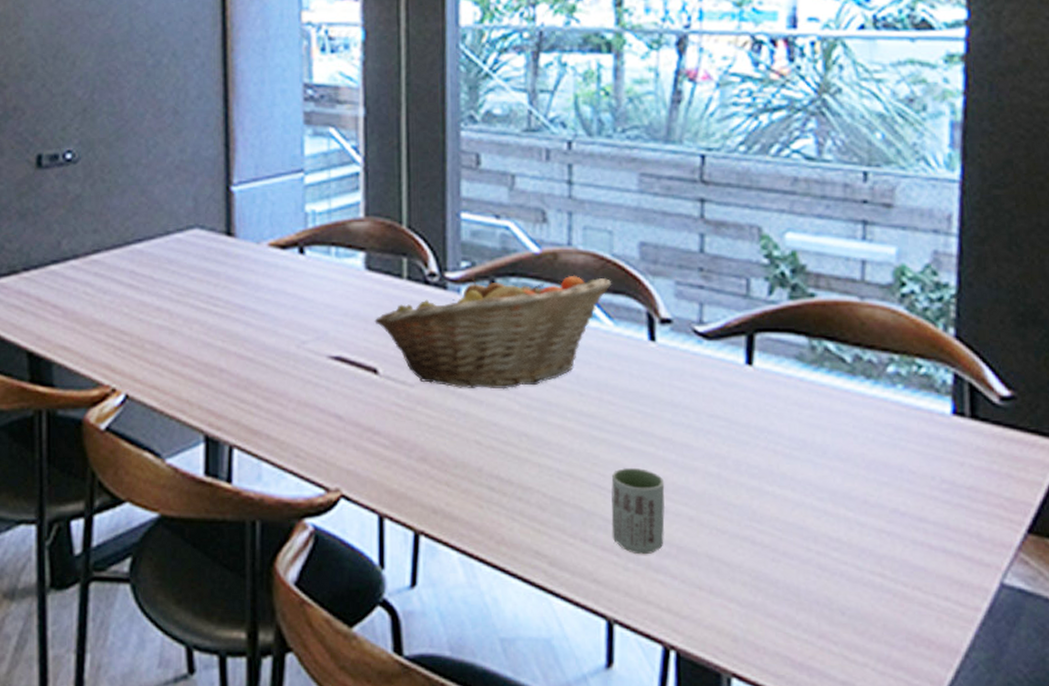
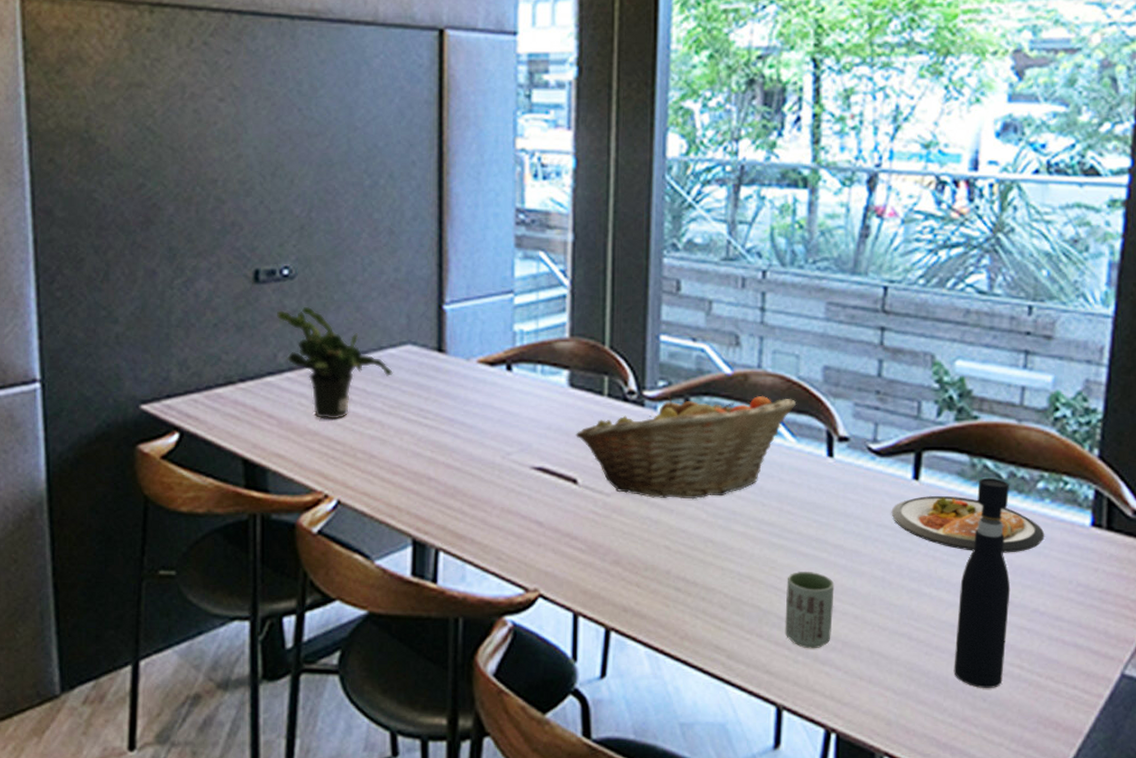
potted plant: none [60,191,181,309] -> present [277,306,393,420]
dish: none [723,383,900,446] -> present [891,496,1045,553]
pepper grinder: none [805,361,865,600] -> present [953,477,1011,688]

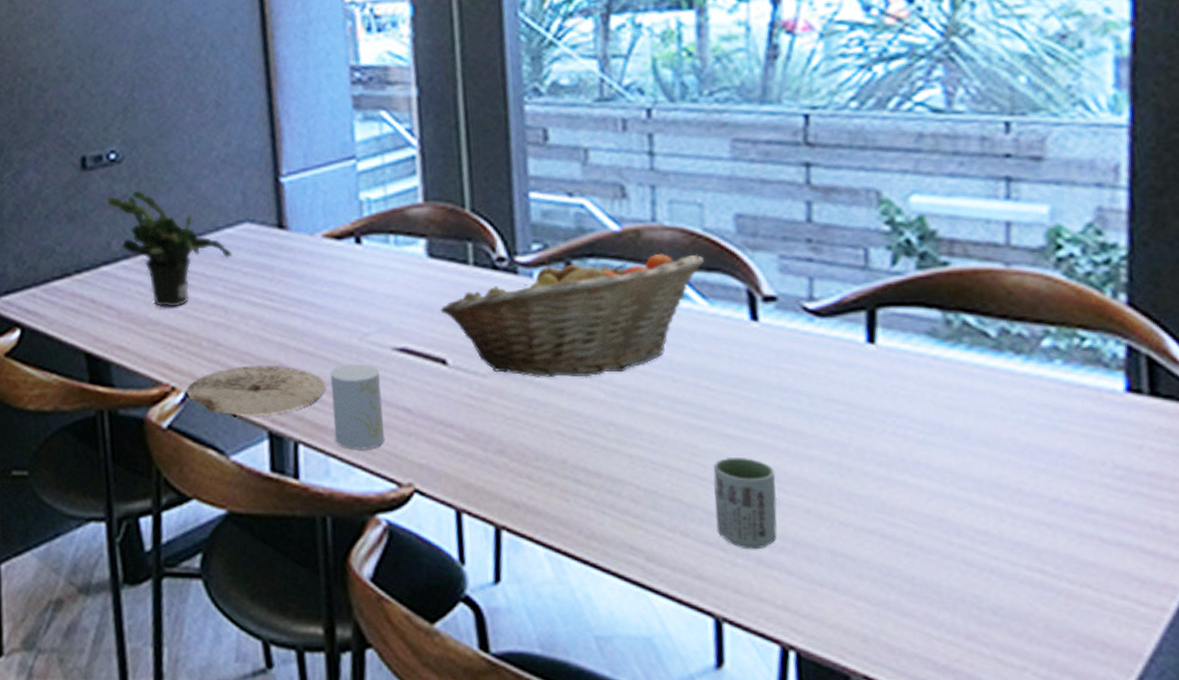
plate: none [339,477,468,525] -> present [187,364,326,417]
cup: none [472,479,518,559] -> present [329,363,385,451]
dish: present [891,496,1045,553] -> none [841,361,1060,429]
pepper grinder: present [953,477,1011,688] -> none [945,336,1019,598]

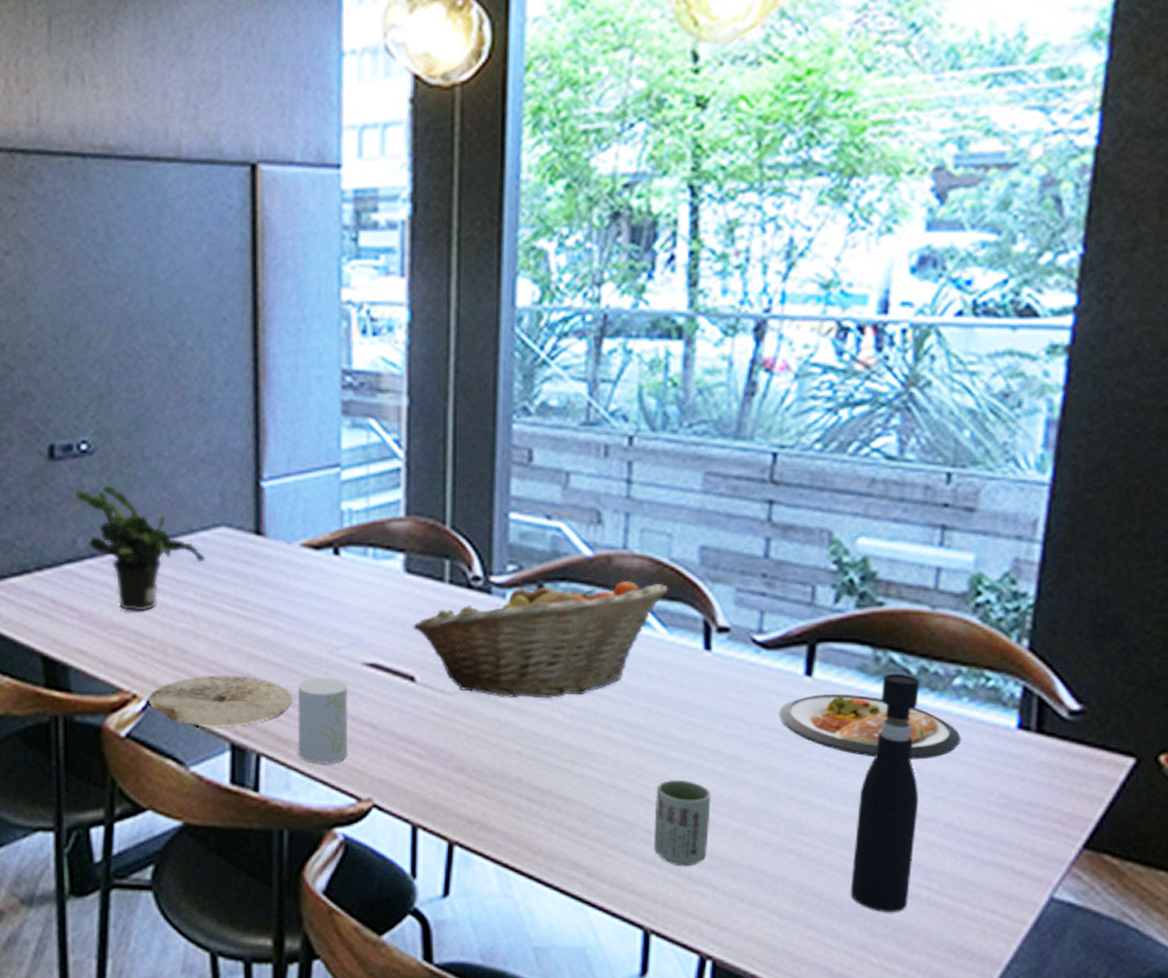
dish: none [841,361,1060,429] -> present [779,694,962,760]
pepper grinder: none [945,336,1019,598] -> present [850,673,920,912]

